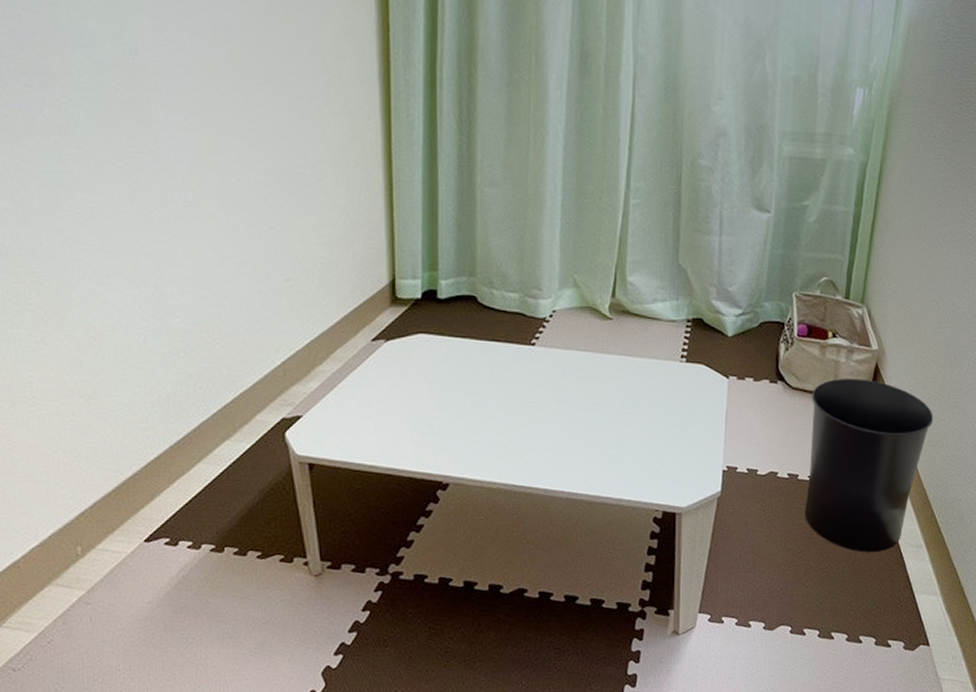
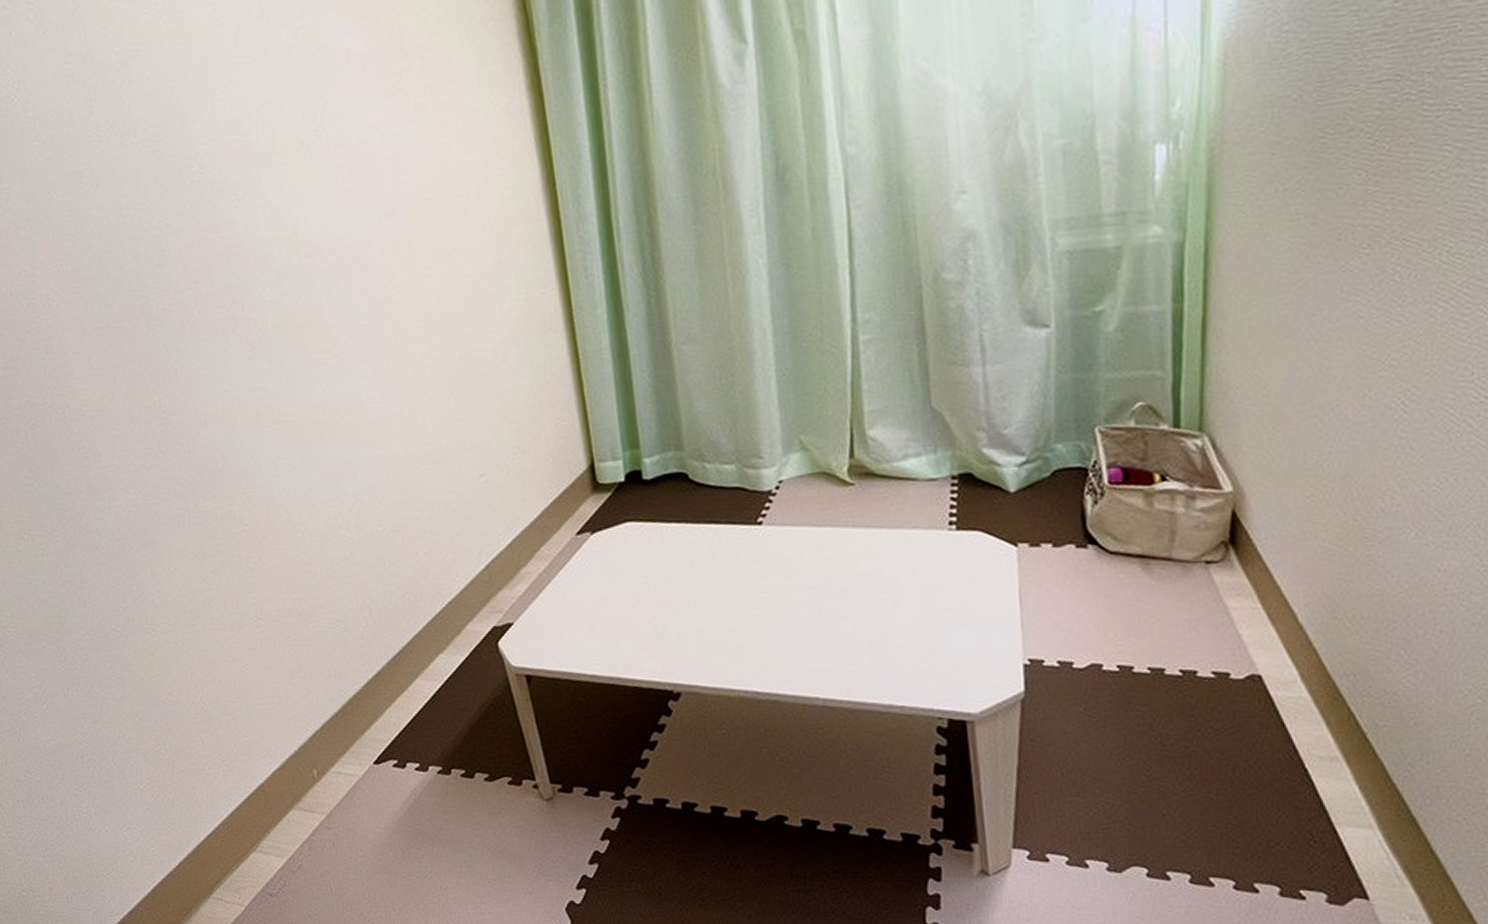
waste bin: present [805,379,934,552] -> none [1139,533,1335,769]

